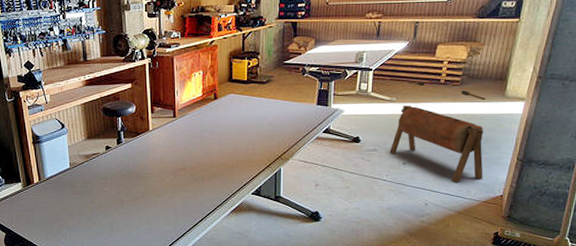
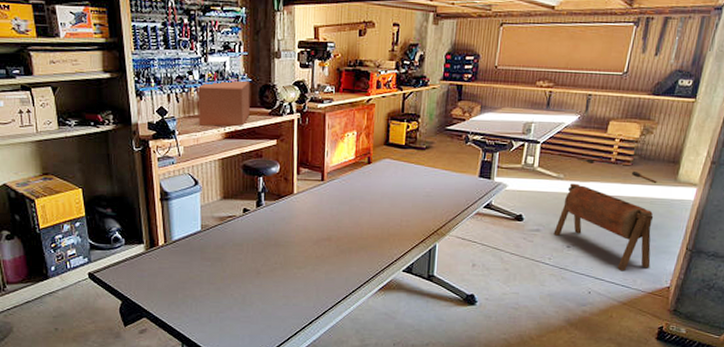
cardboard box: none [59,32,106,75] -> present [197,80,250,127]

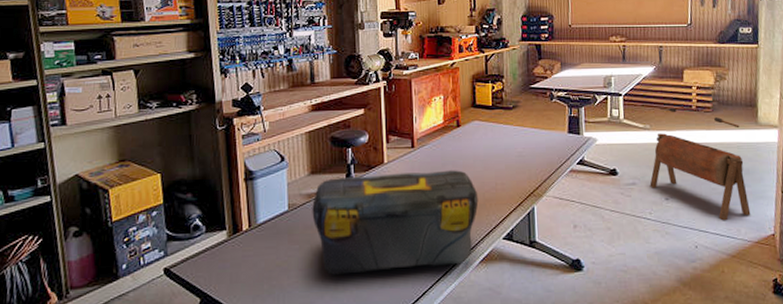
cardboard box: present [197,80,250,127] -> none [283,52,336,99]
toolbox: none [223,203,383,291] -> present [312,170,479,275]

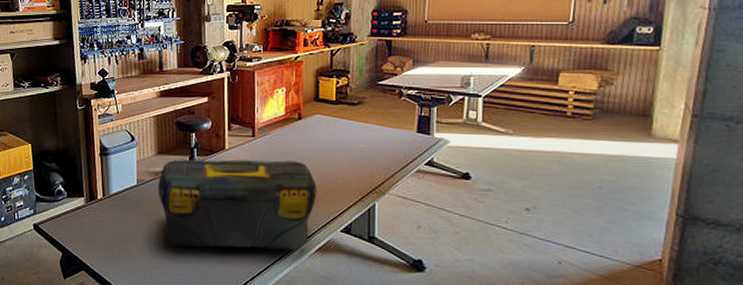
sawhorse: present [649,107,751,221] -> none [508,111,633,239]

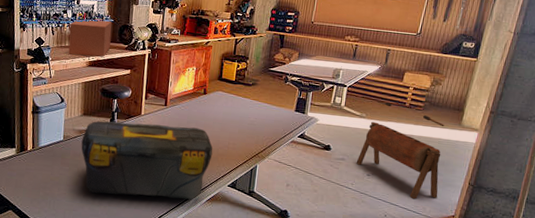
cardboard box: none [135,43,183,86] -> present [68,19,112,57]
sawhorse: none [508,111,633,239] -> present [356,100,444,200]

